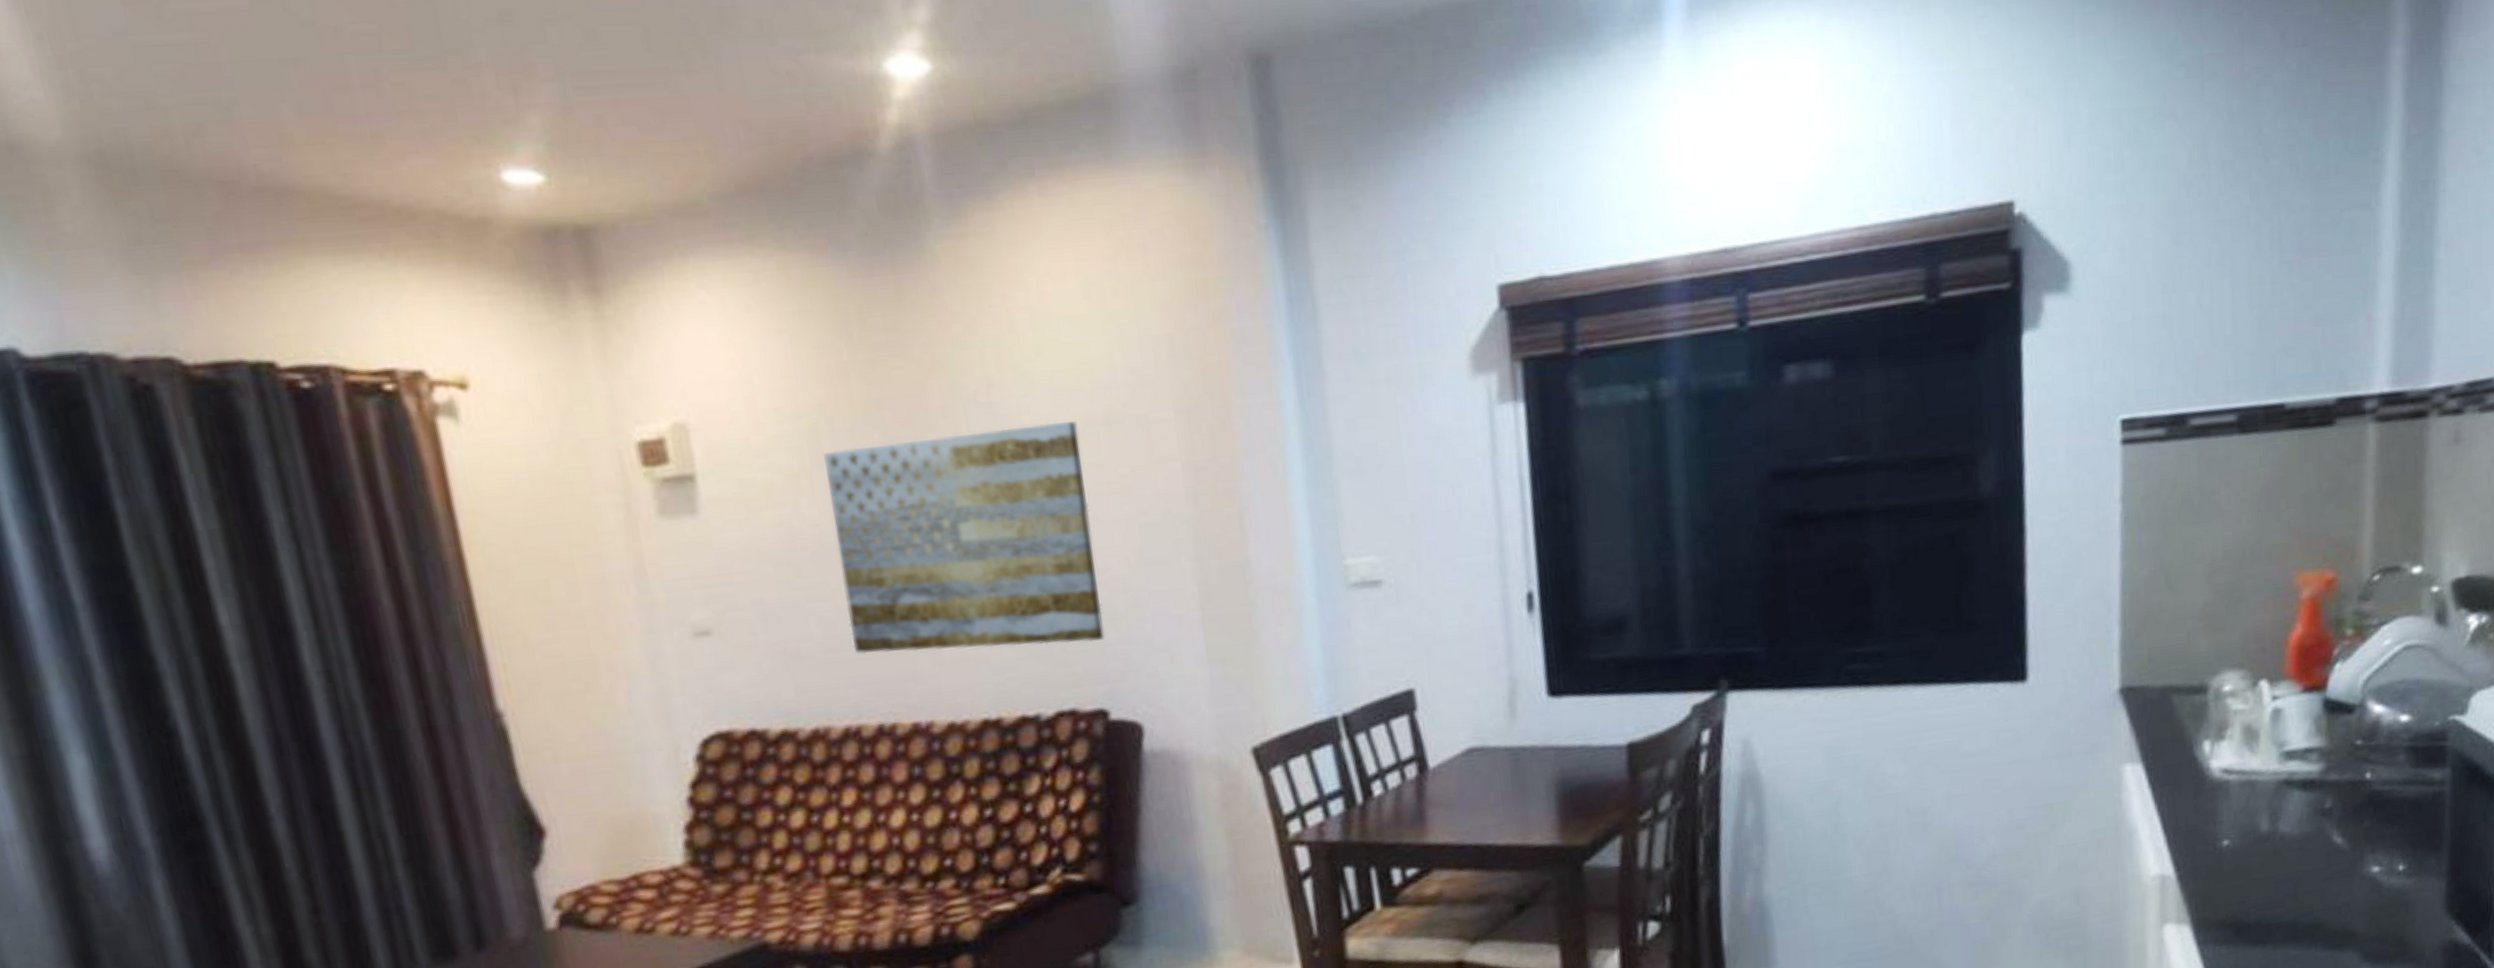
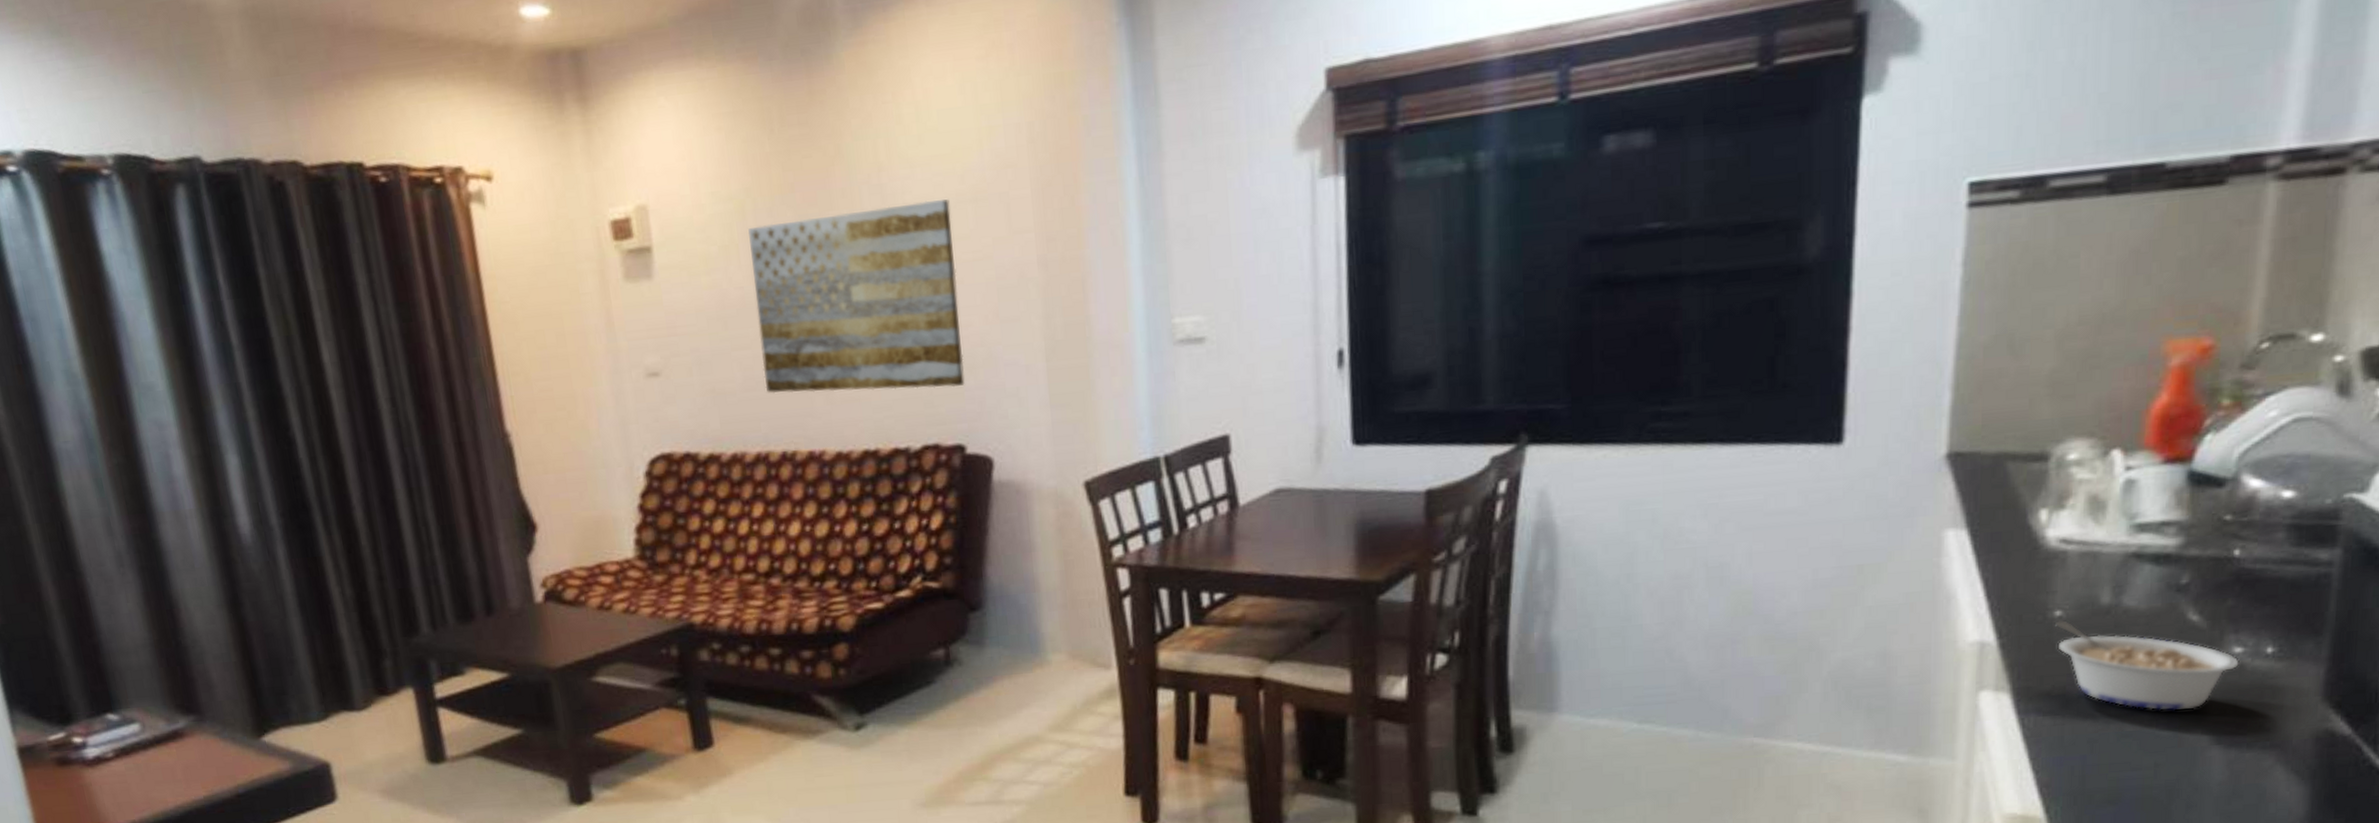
legume: none [2224,849,2378,933] -> present [2055,620,2240,711]

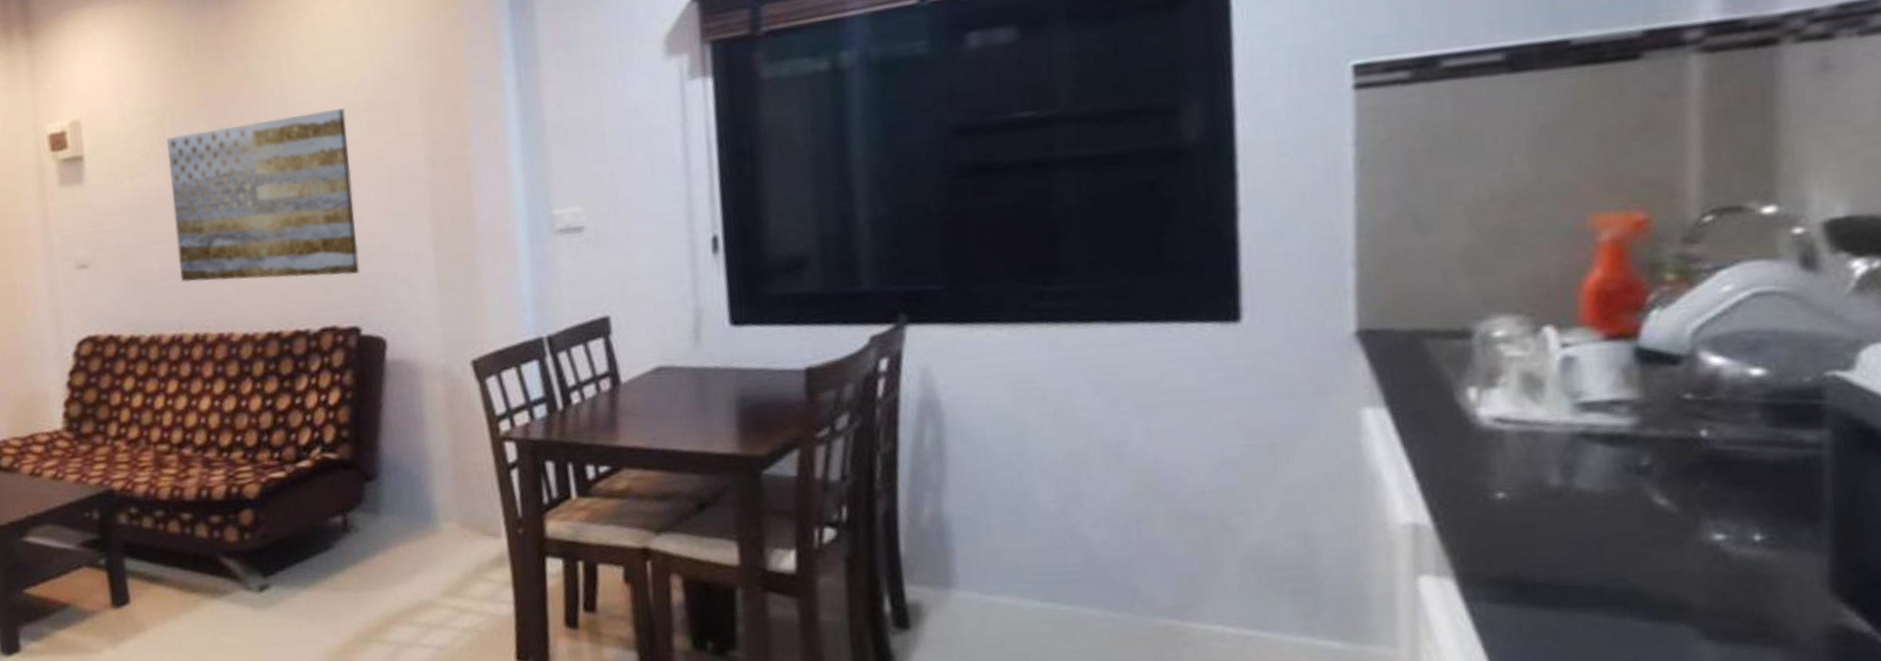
legume: present [2055,620,2240,711] -> none [1498,503,1723,602]

